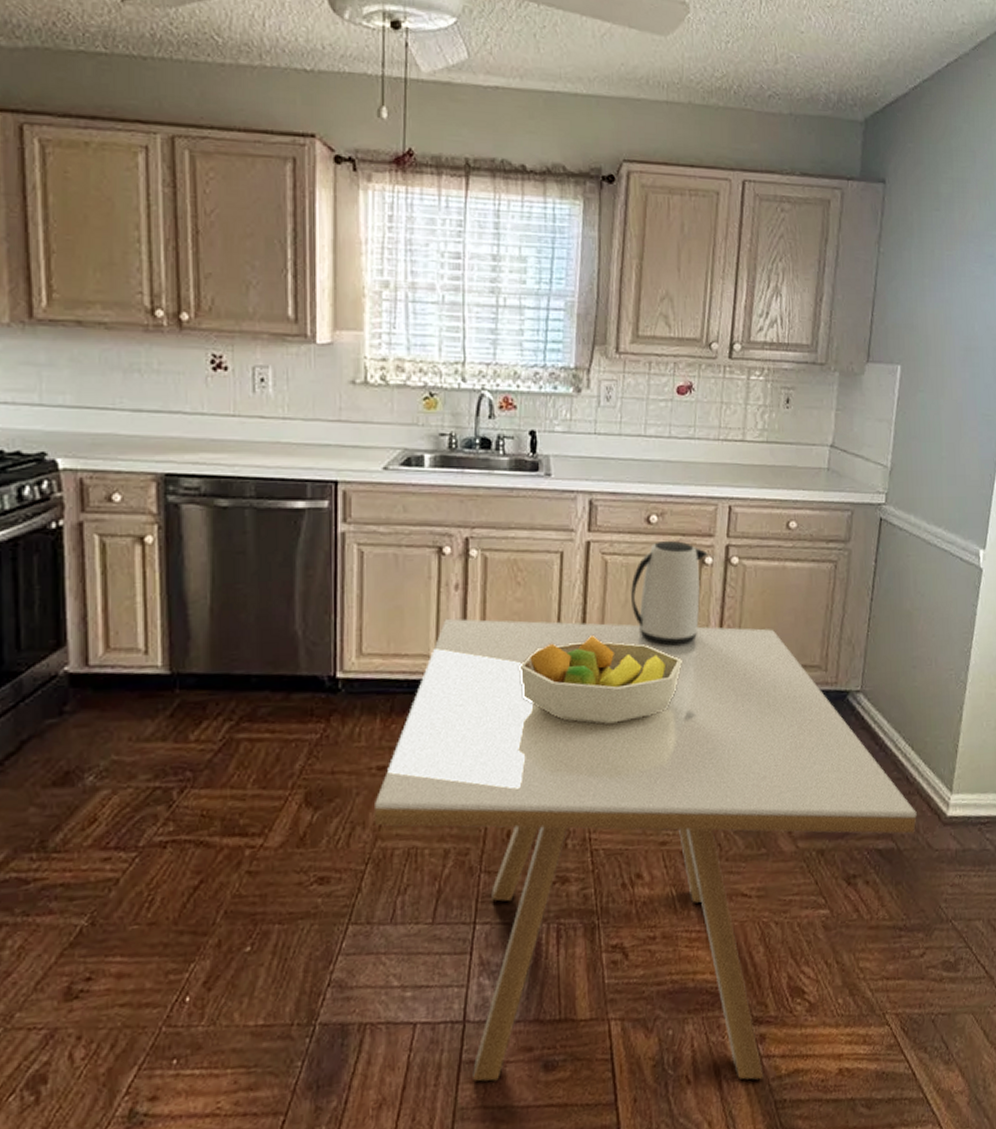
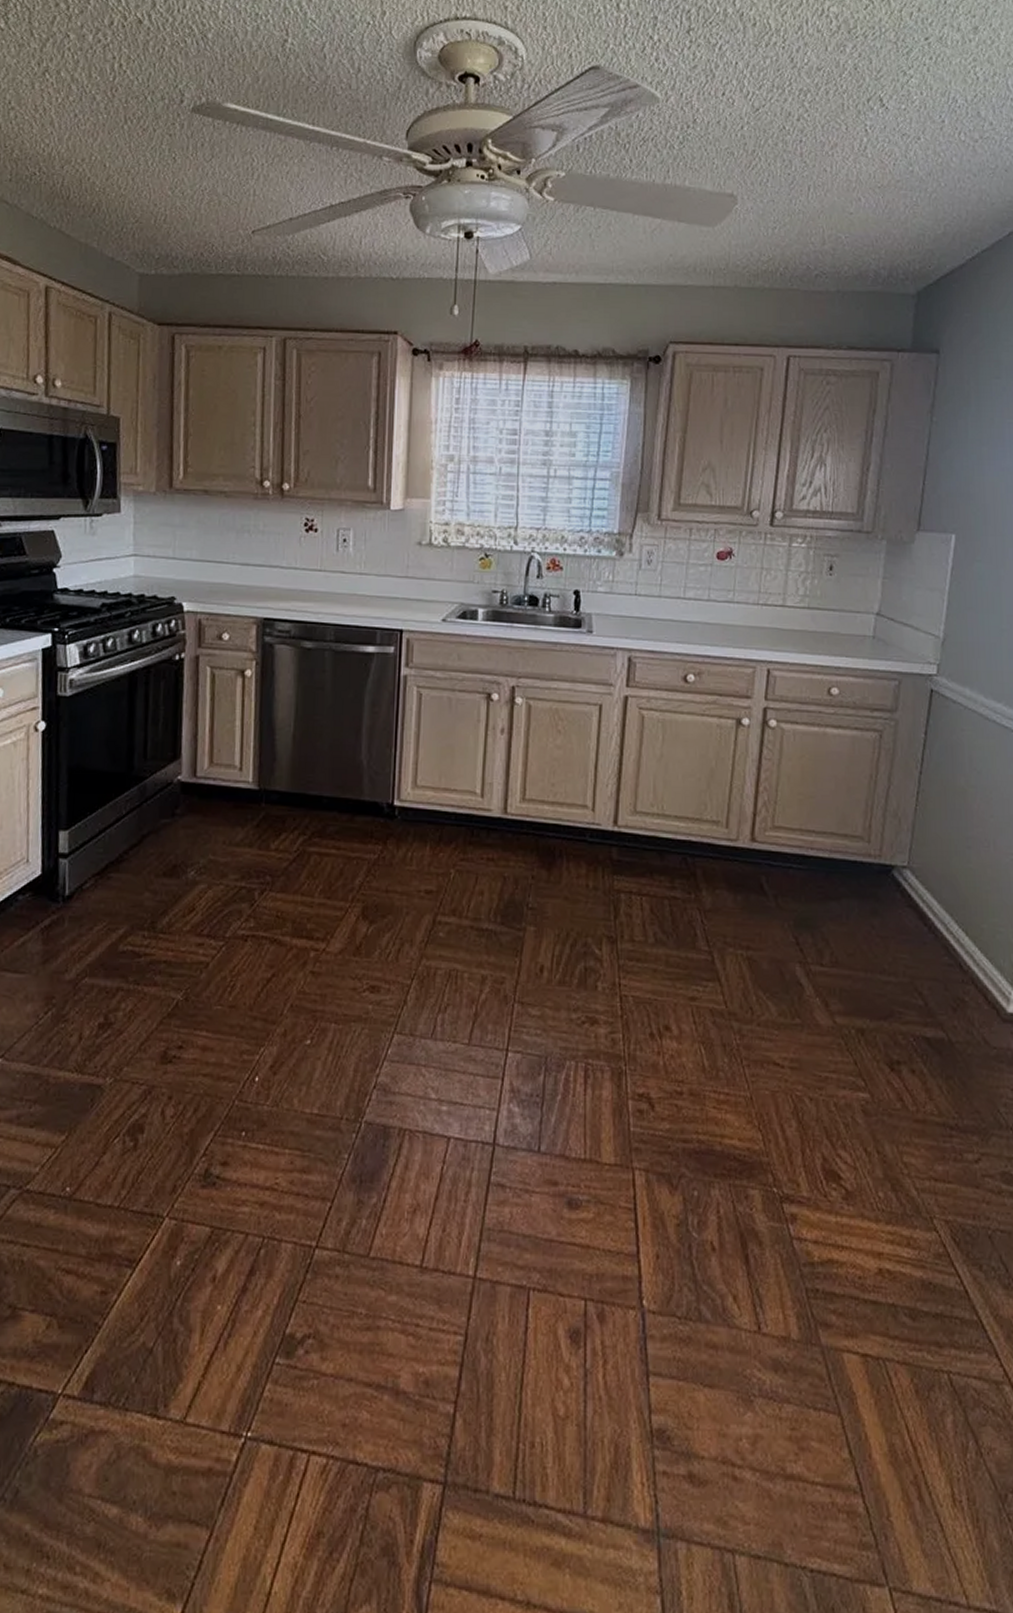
dining table: present [373,618,917,1082] -> none [420,759,971,1263]
fruit bowl: present [519,634,682,725] -> none [557,785,716,875]
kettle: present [631,540,708,647] -> none [667,699,745,804]

